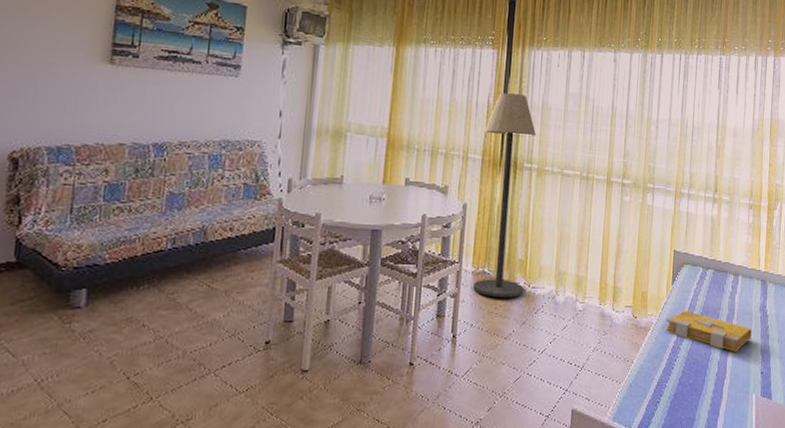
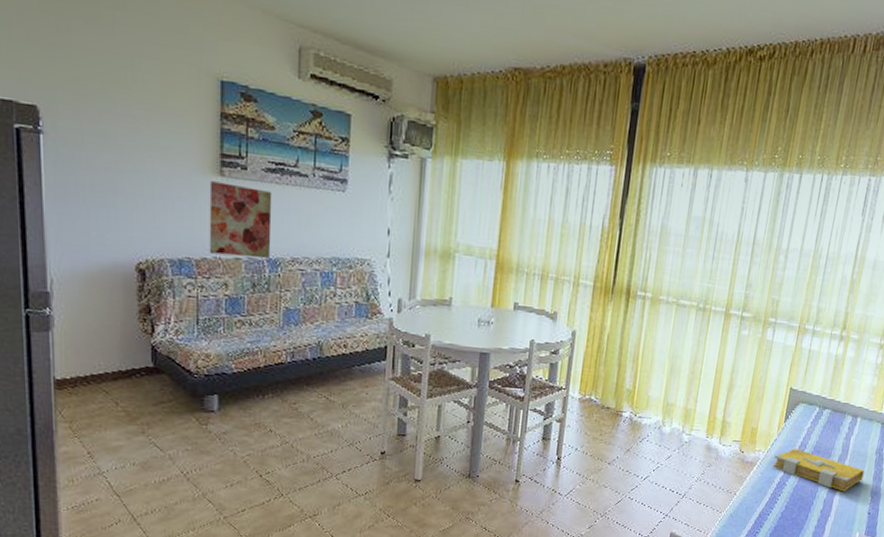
wall art: none [91,69,163,144] -> present [209,181,272,259]
floor lamp: present [473,93,536,298] -> none [579,214,652,426]

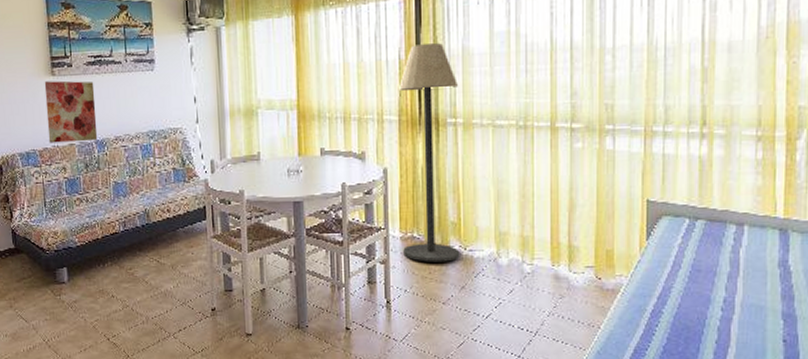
floor lamp: none [579,214,652,426] -> present [398,43,460,262]
spell book: present [772,449,864,492] -> none [640,270,767,316]

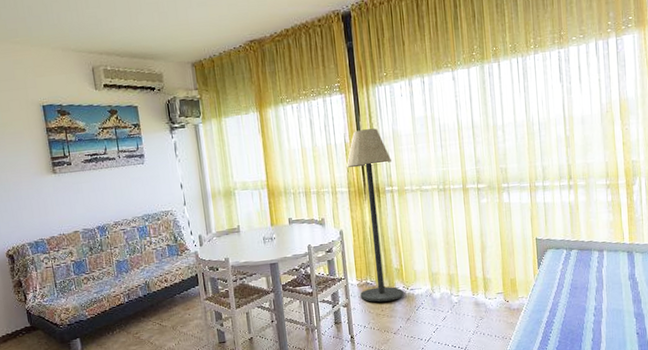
wall art: present [44,80,98,143] -> none [47,176,99,232]

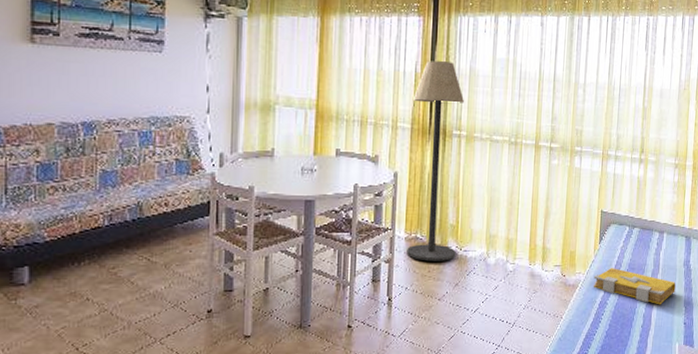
spell book: none [536,289,623,319] -> present [593,268,676,305]

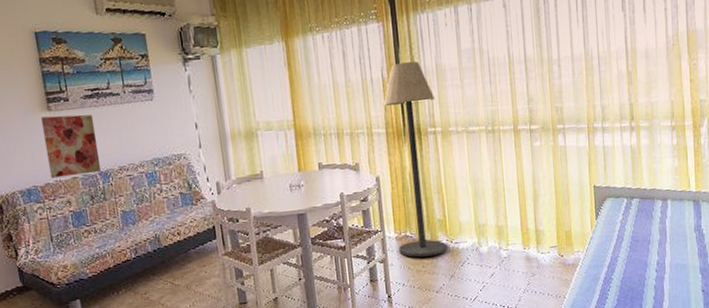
wall art: none [18,48,86,123] -> present [40,114,102,178]
spell book: present [593,268,676,305] -> none [594,242,688,275]

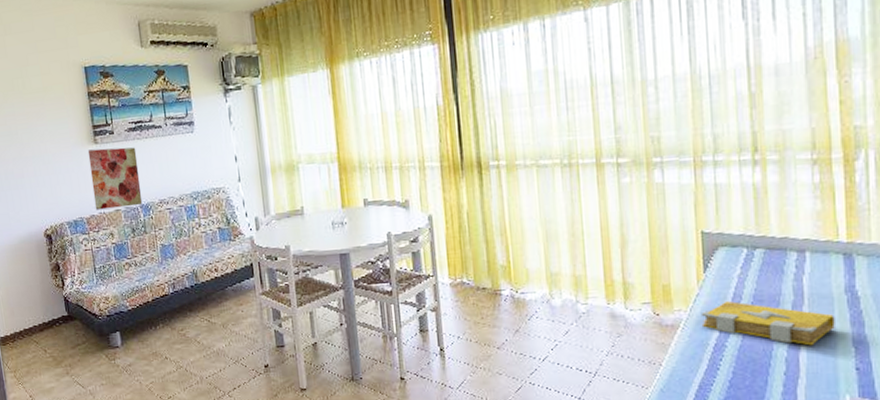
floor lamp: present [383,61,448,257] -> none [437,86,512,307]
spell book: none [594,242,688,275] -> present [700,301,835,346]

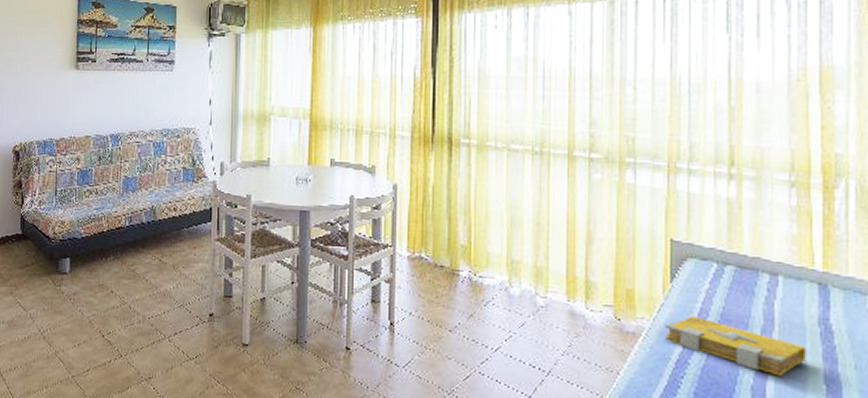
wall art: present [87,147,143,210] -> none [66,74,115,135]

